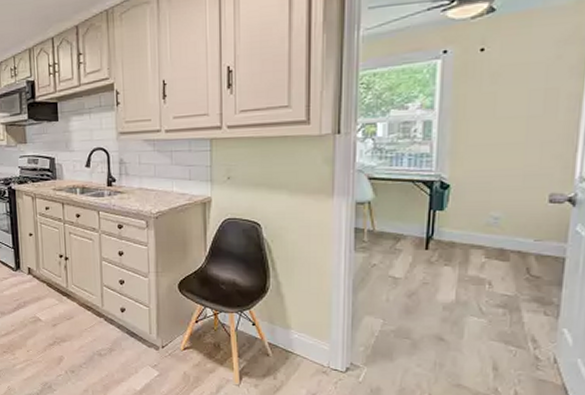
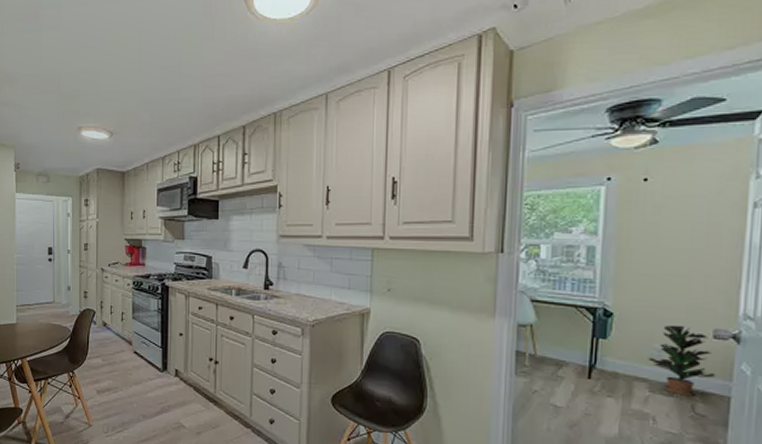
potted plant: none [484,192,551,260] -> present [648,324,716,397]

